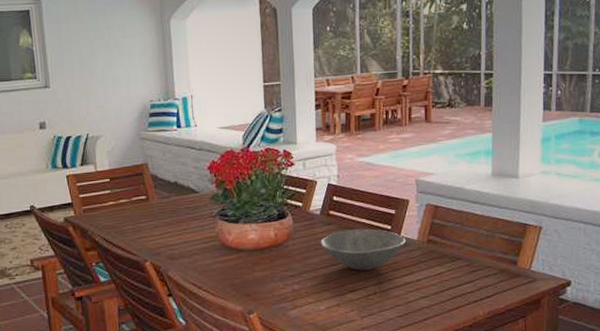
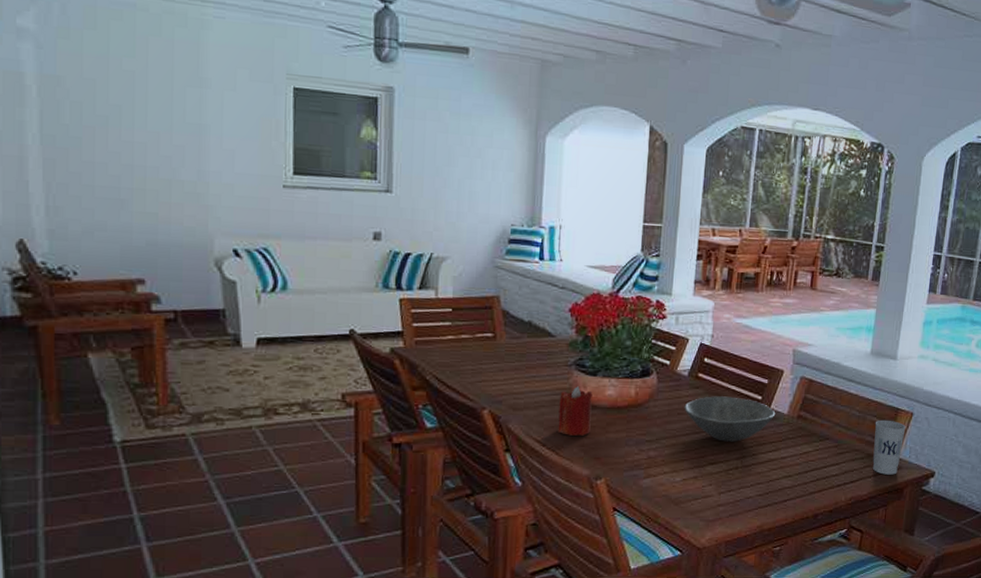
candle: none [209,234,239,278] -> present [558,386,593,436]
cup: none [505,235,536,288] -> present [872,419,906,475]

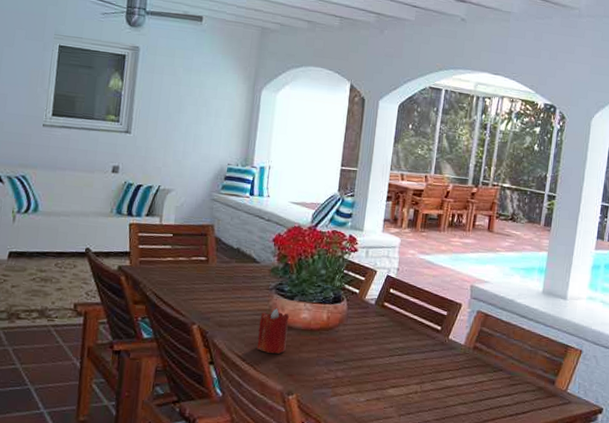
bowl: present [684,396,776,442] -> none [370,324,454,368]
cup: present [872,419,906,475] -> none [543,355,575,409]

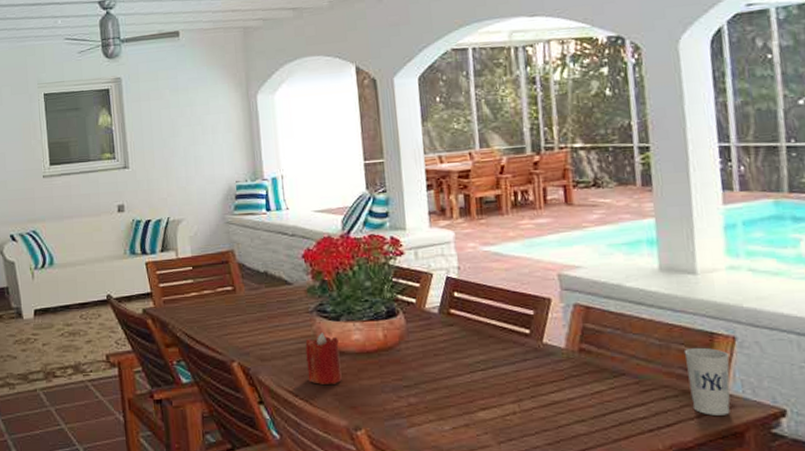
cup: none [543,355,575,409] -> present [685,347,731,416]

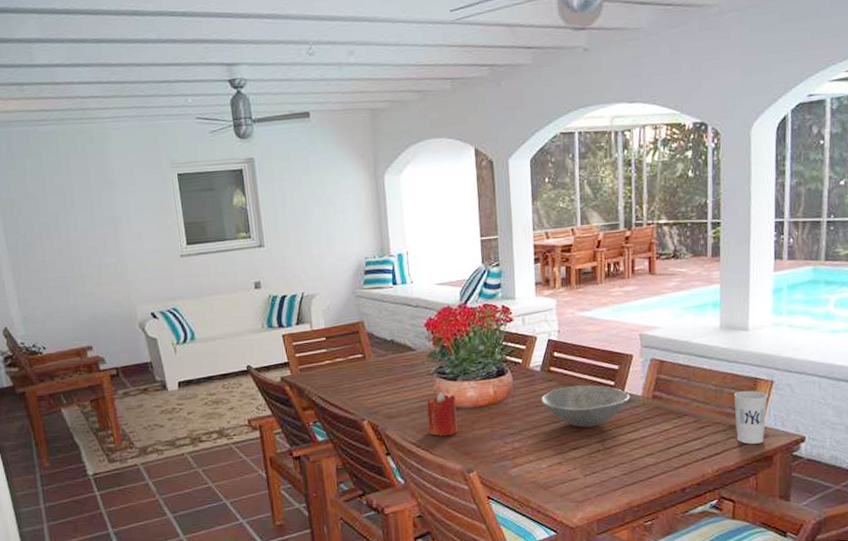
bowl: none [440,332,551,383] -> present [540,385,630,428]

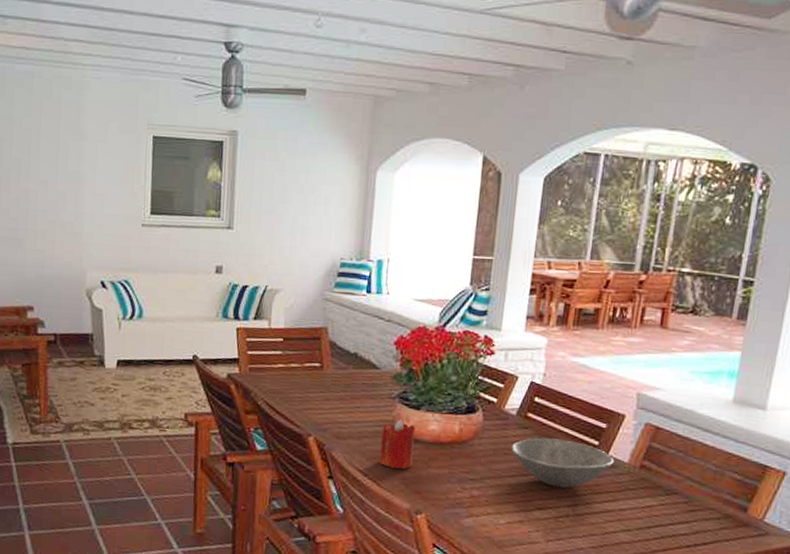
cup: present [734,390,767,444] -> none [730,477,776,541]

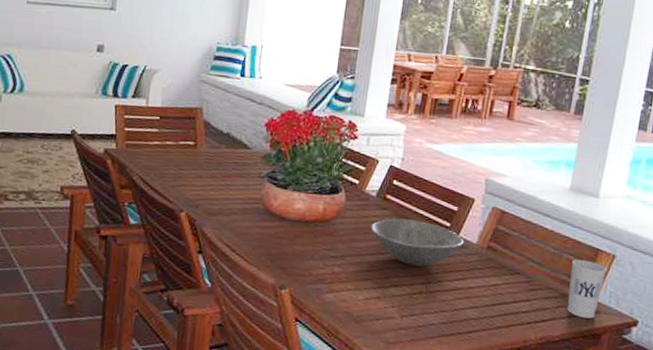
candle: present [380,419,415,469] -> none [247,197,282,246]
cup: none [730,477,776,541] -> present [566,259,607,319]

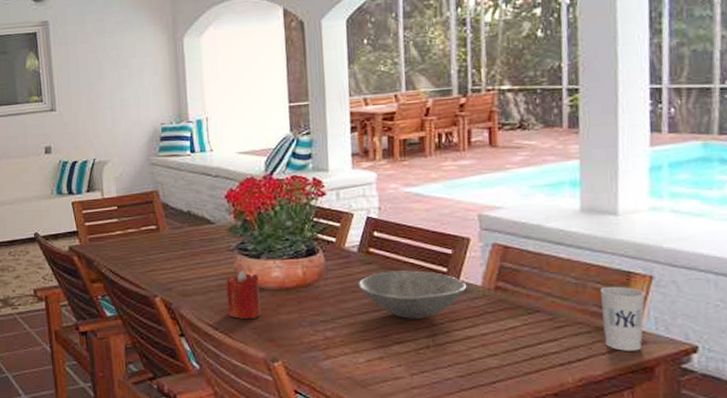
candle: none [247,197,282,246] -> present [226,270,261,319]

